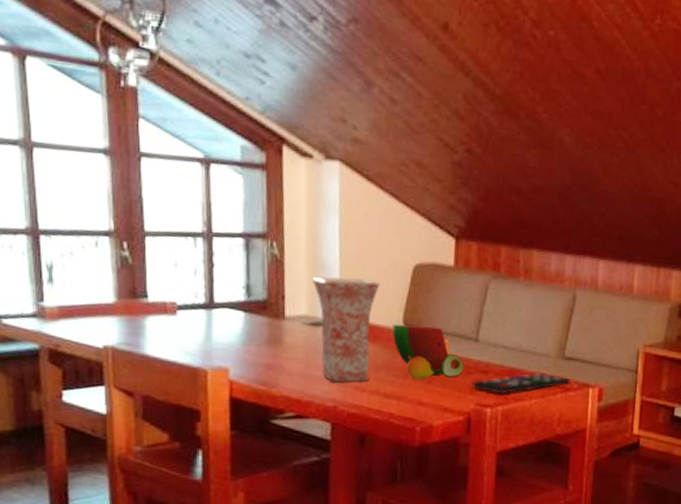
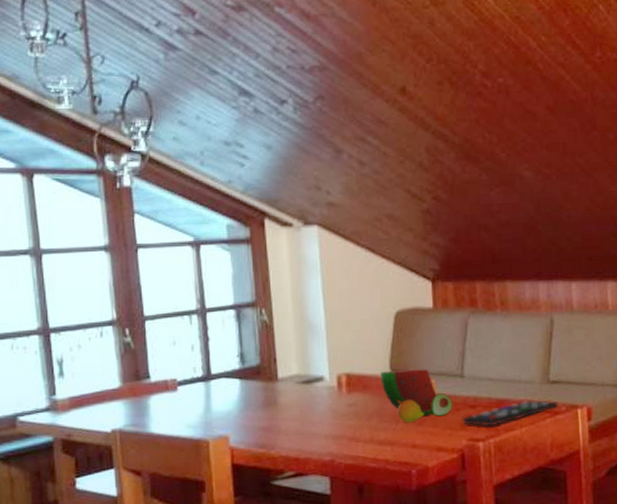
vase: present [312,276,380,383] -> none [300,332,365,436]

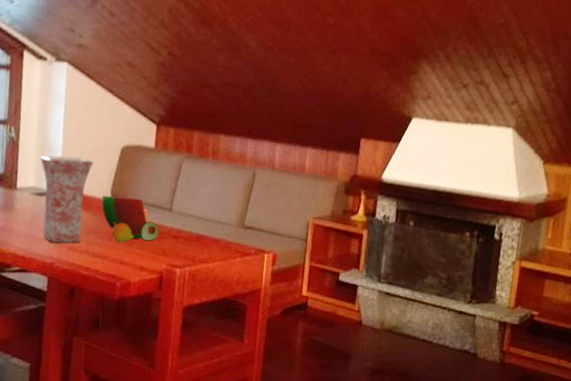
vase: none [300,332,365,436] -> present [39,155,94,243]
remote control: present [462,400,559,427] -> none [165,239,249,257]

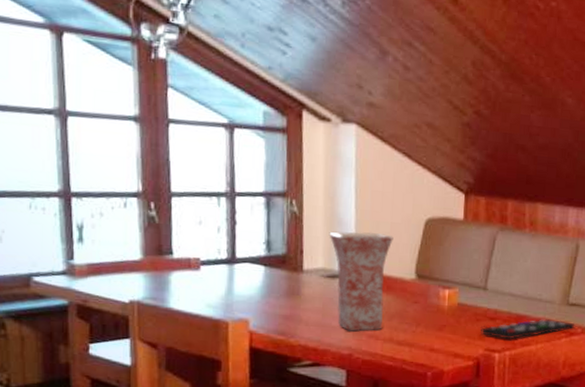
watermelon: present [101,196,159,243] -> none [405,275,473,328]
remote control: none [165,239,249,257] -> present [481,319,575,340]

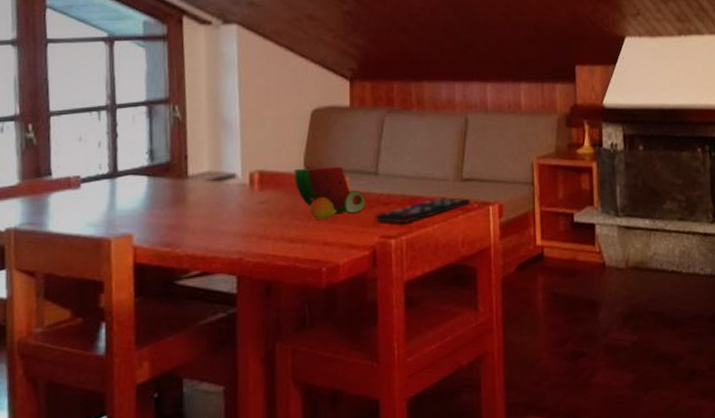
vase: present [329,231,394,331] -> none [213,130,280,234]
watermelon: none [405,275,473,328] -> present [294,166,366,221]

